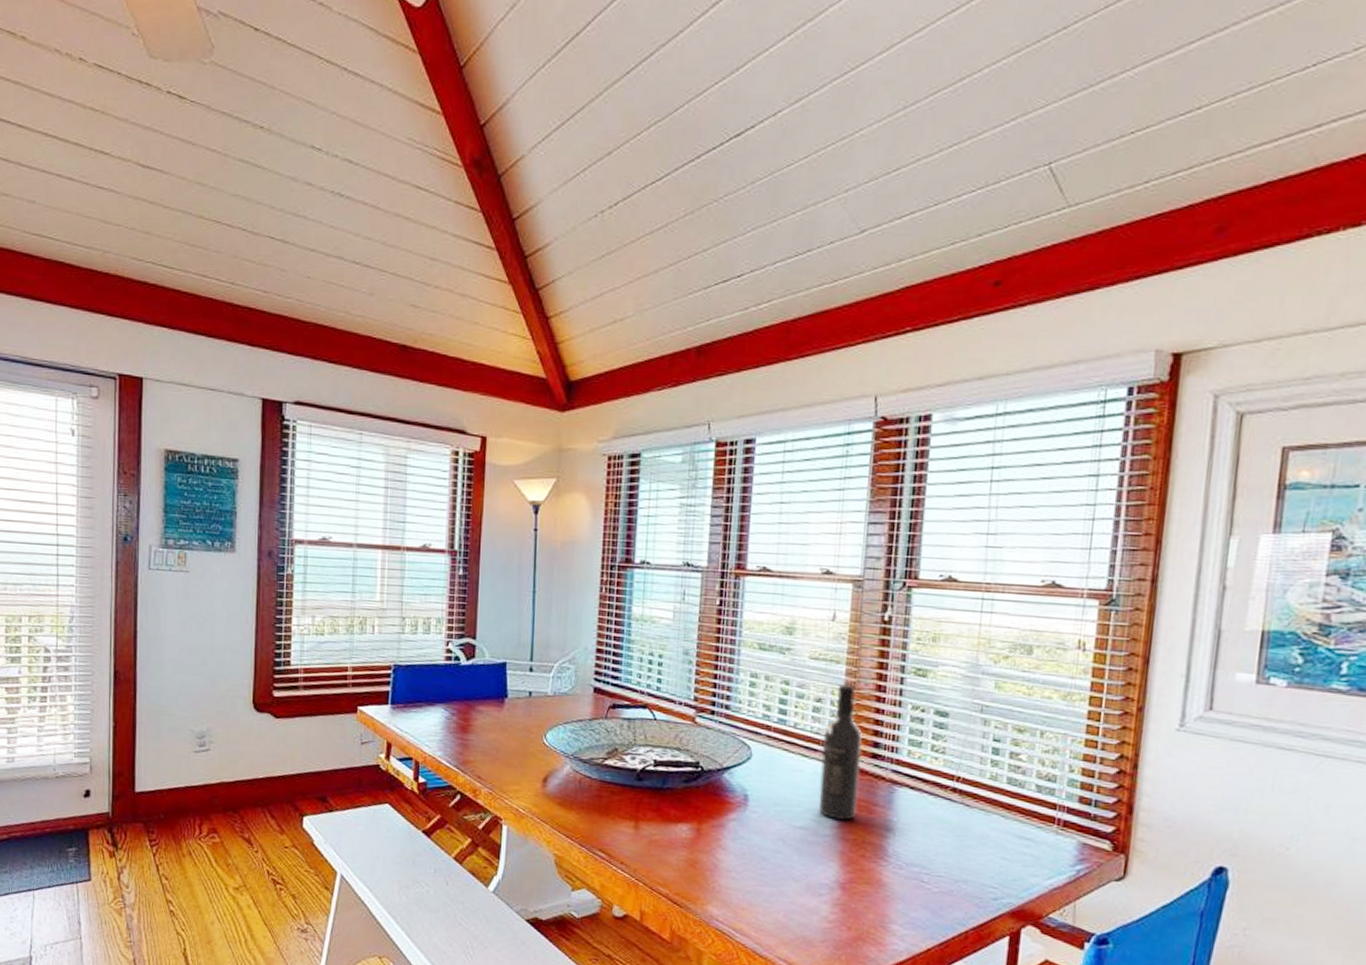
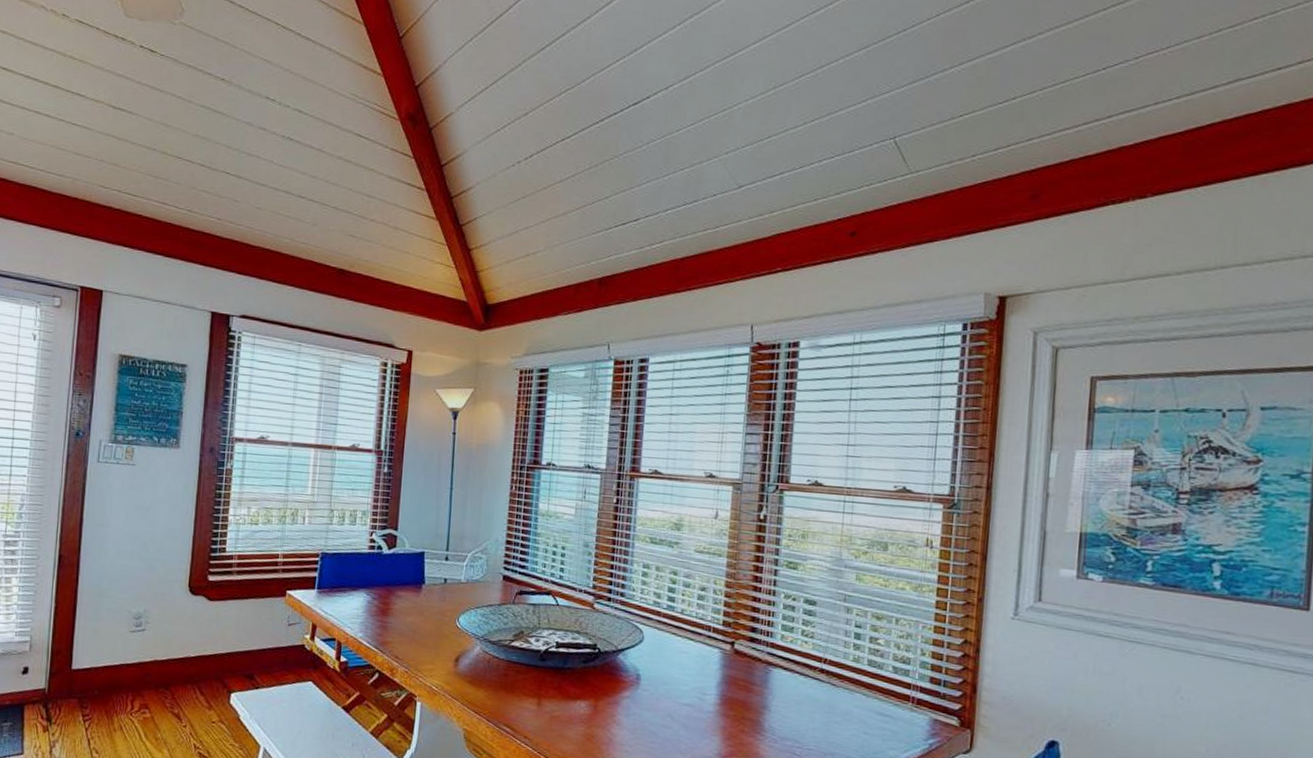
wine bottle: present [818,685,862,821] -> none [702,575,741,699]

